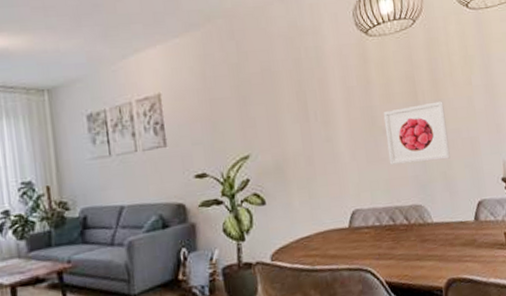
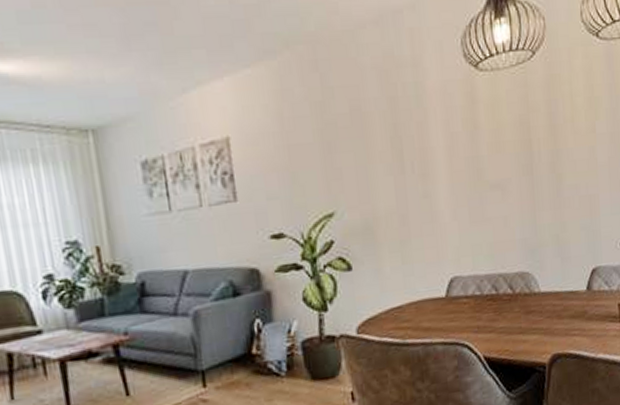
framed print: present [383,101,451,165] -> none [491,151,565,226]

